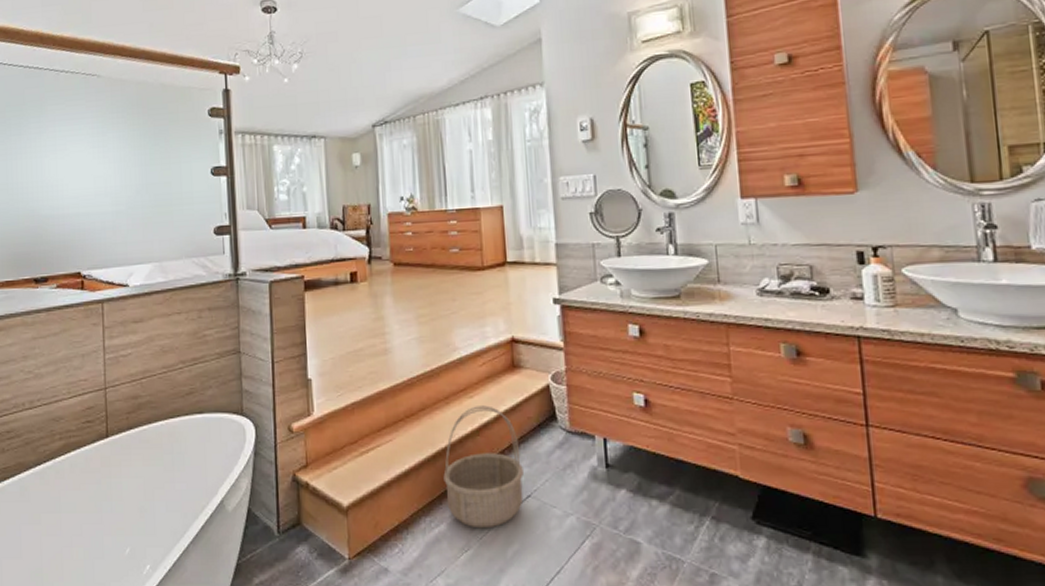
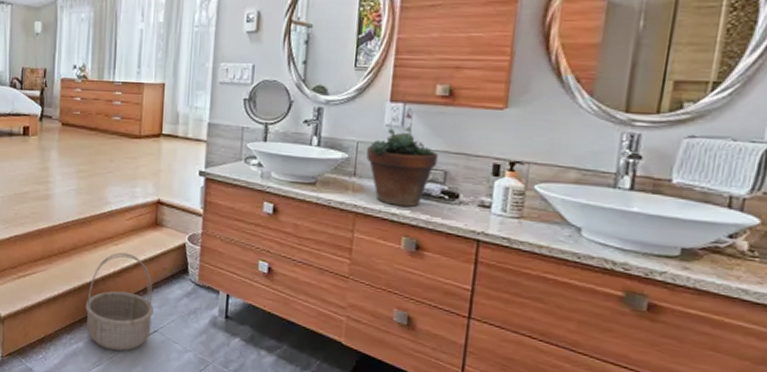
succulent plant: none [727,202,801,311] -> present [366,107,439,207]

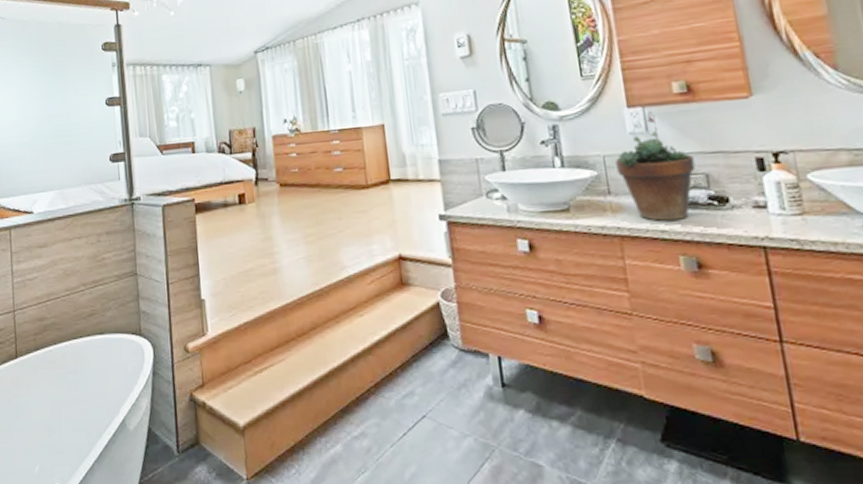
basket: present [85,252,154,351] -> none [337,324,419,450]

